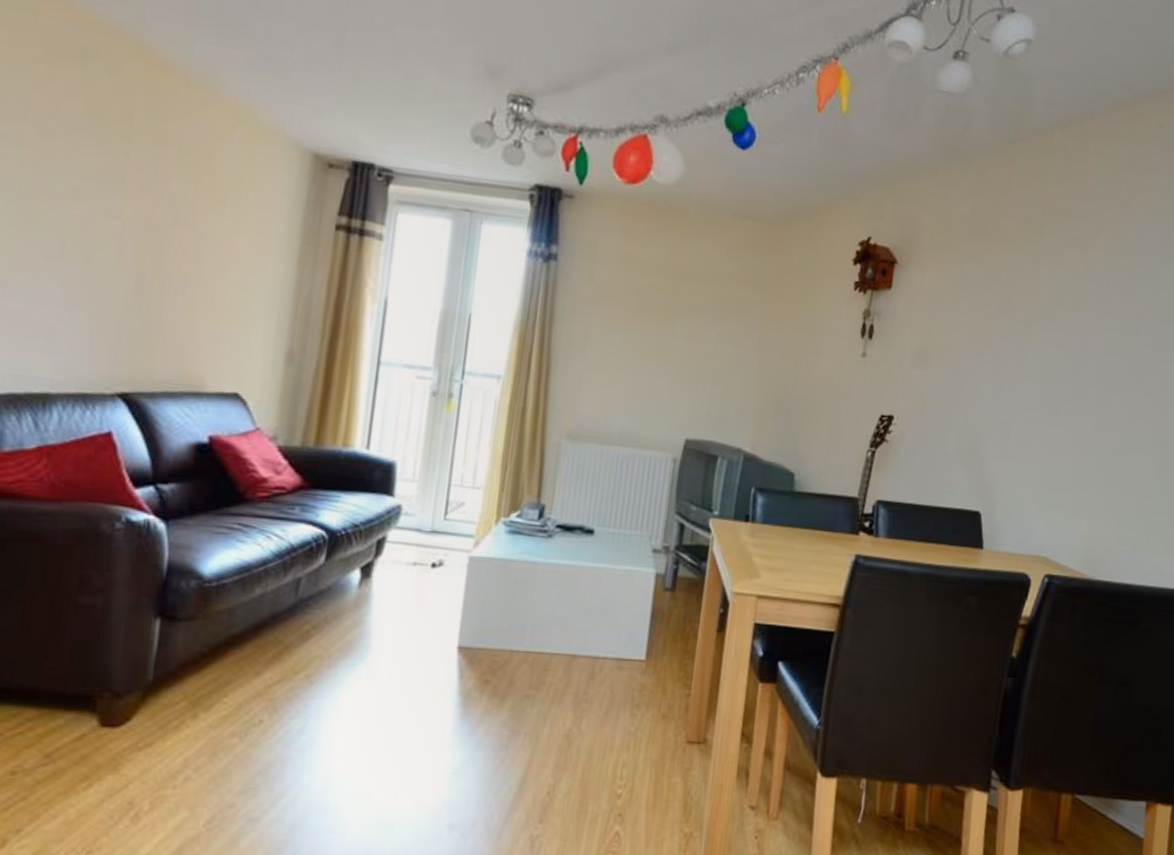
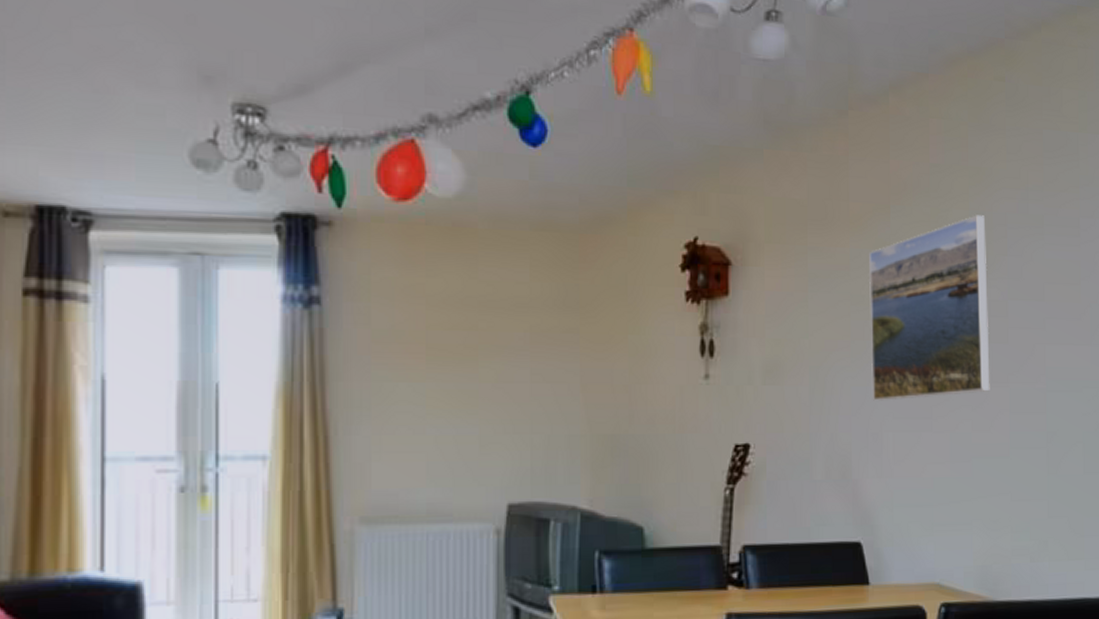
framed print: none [1006,242,1129,398] -> present [868,215,990,401]

